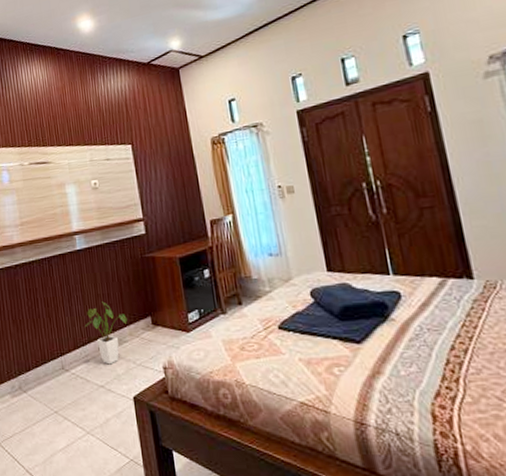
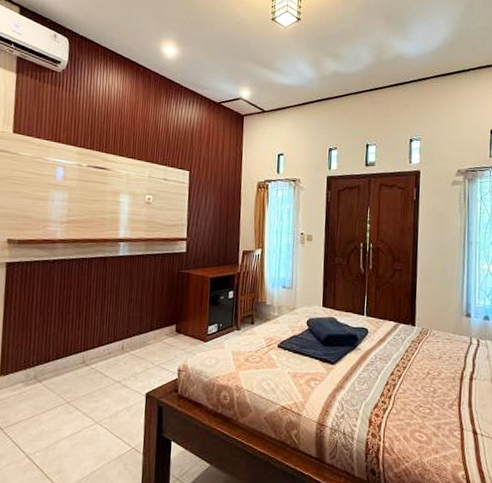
house plant: present [84,301,127,365] -> none [113,306,154,363]

